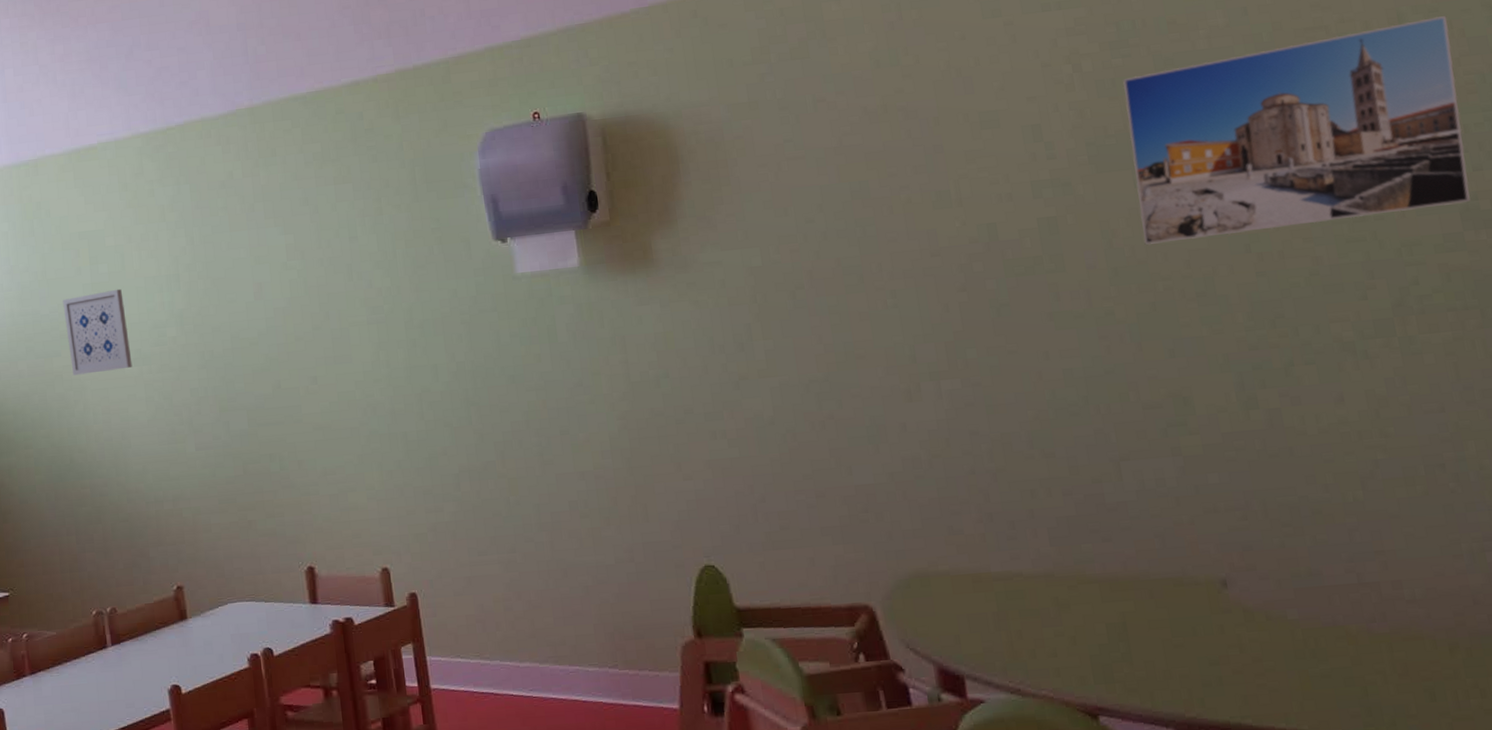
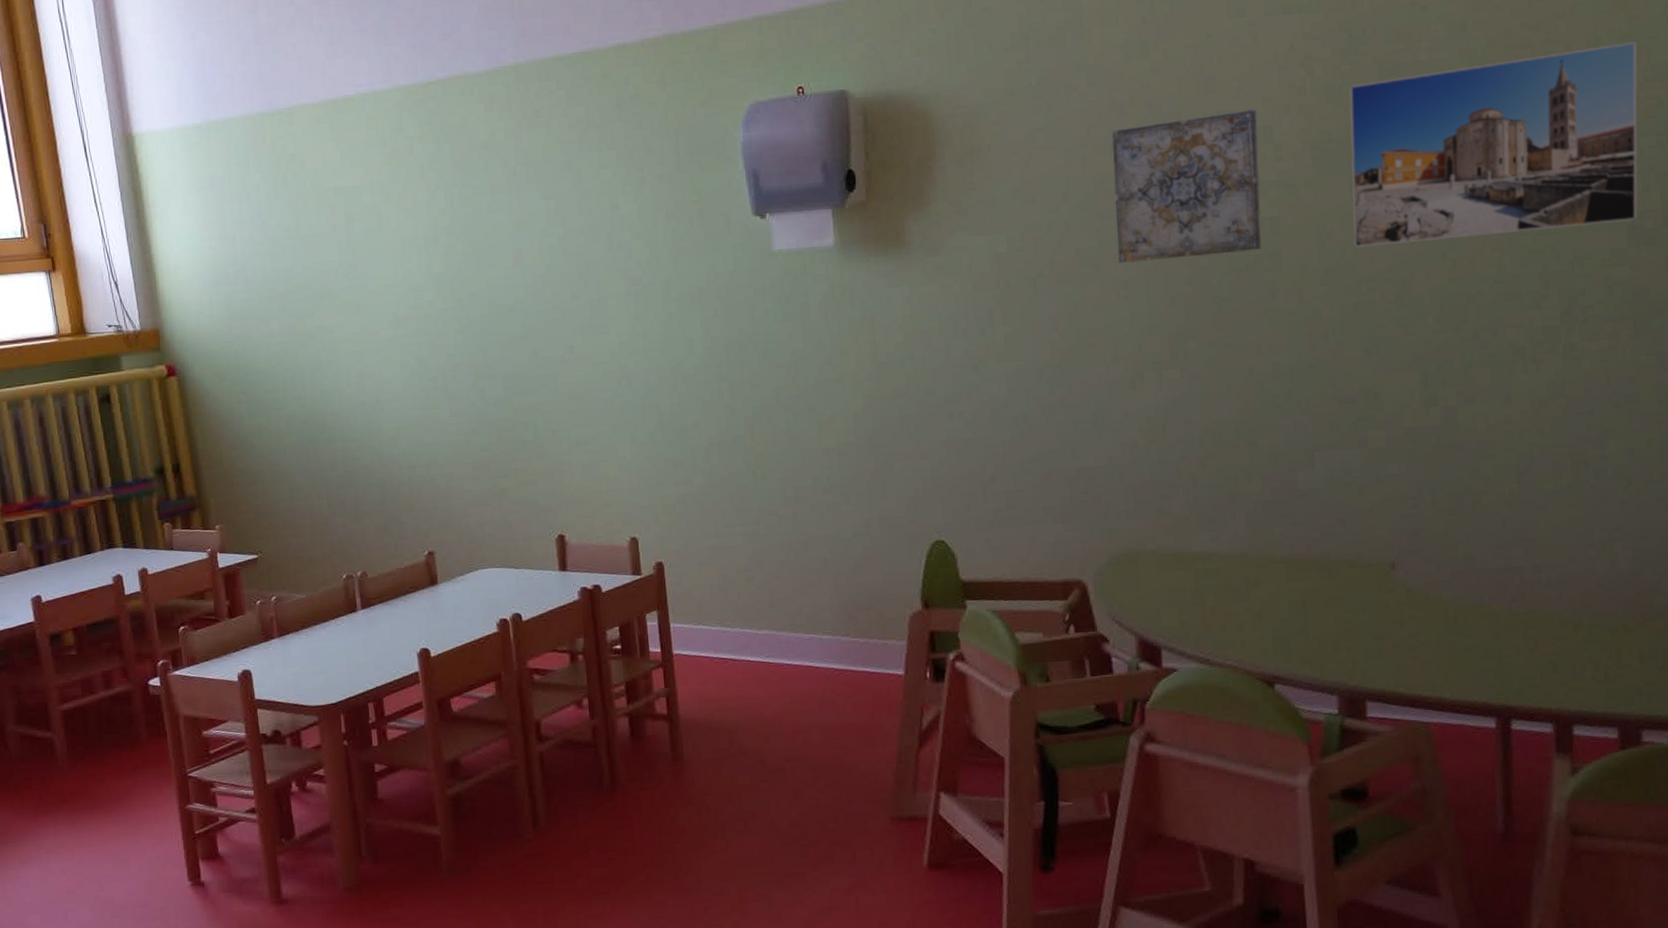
wall art: present [63,288,133,375] -> none [316,248,388,336]
wall art: none [866,108,1041,272] -> present [1112,108,1263,263]

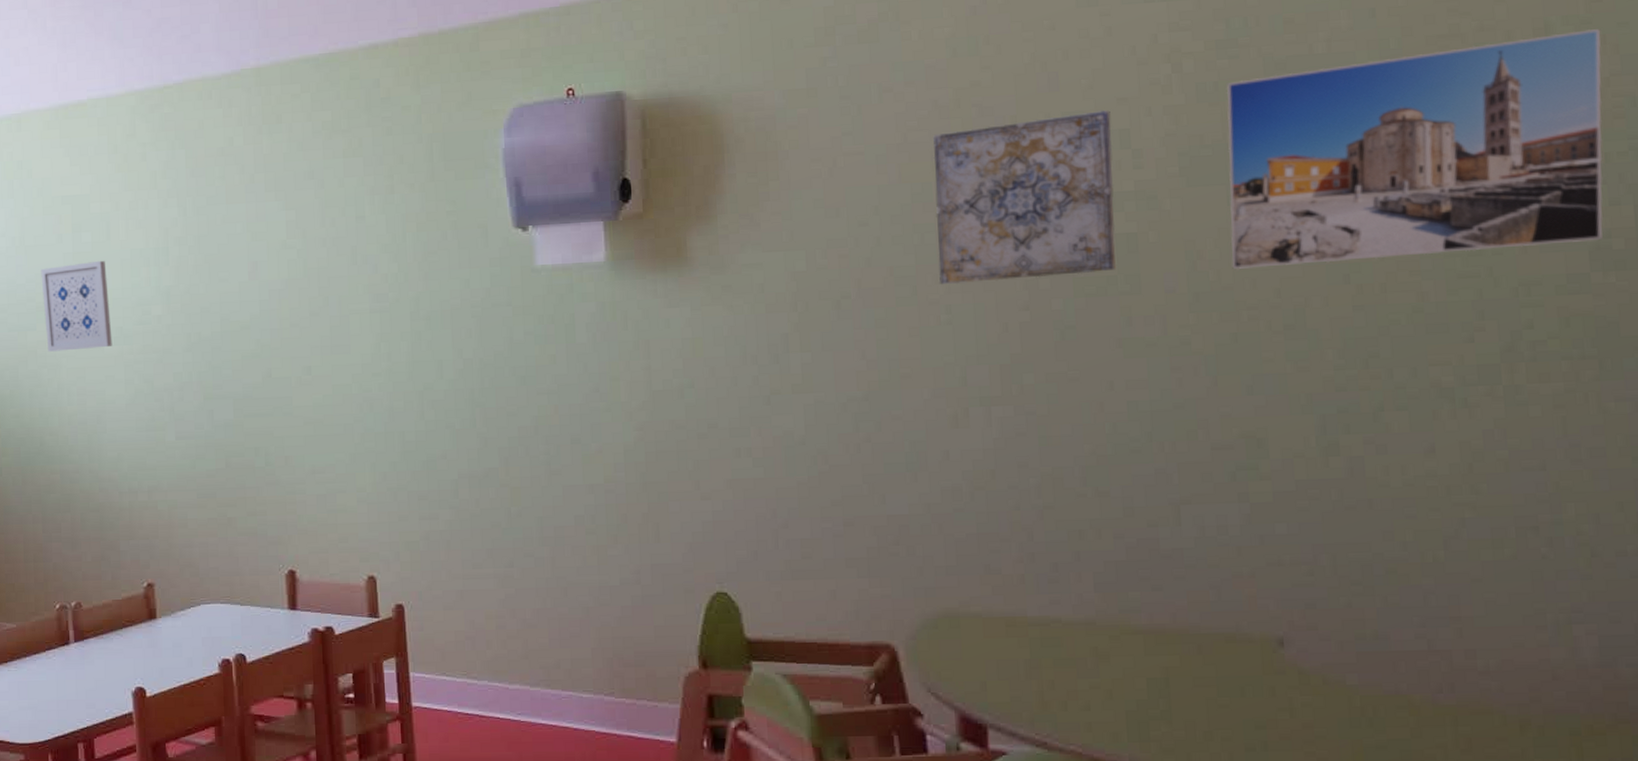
wall art: none [316,248,388,336] -> present [41,260,113,352]

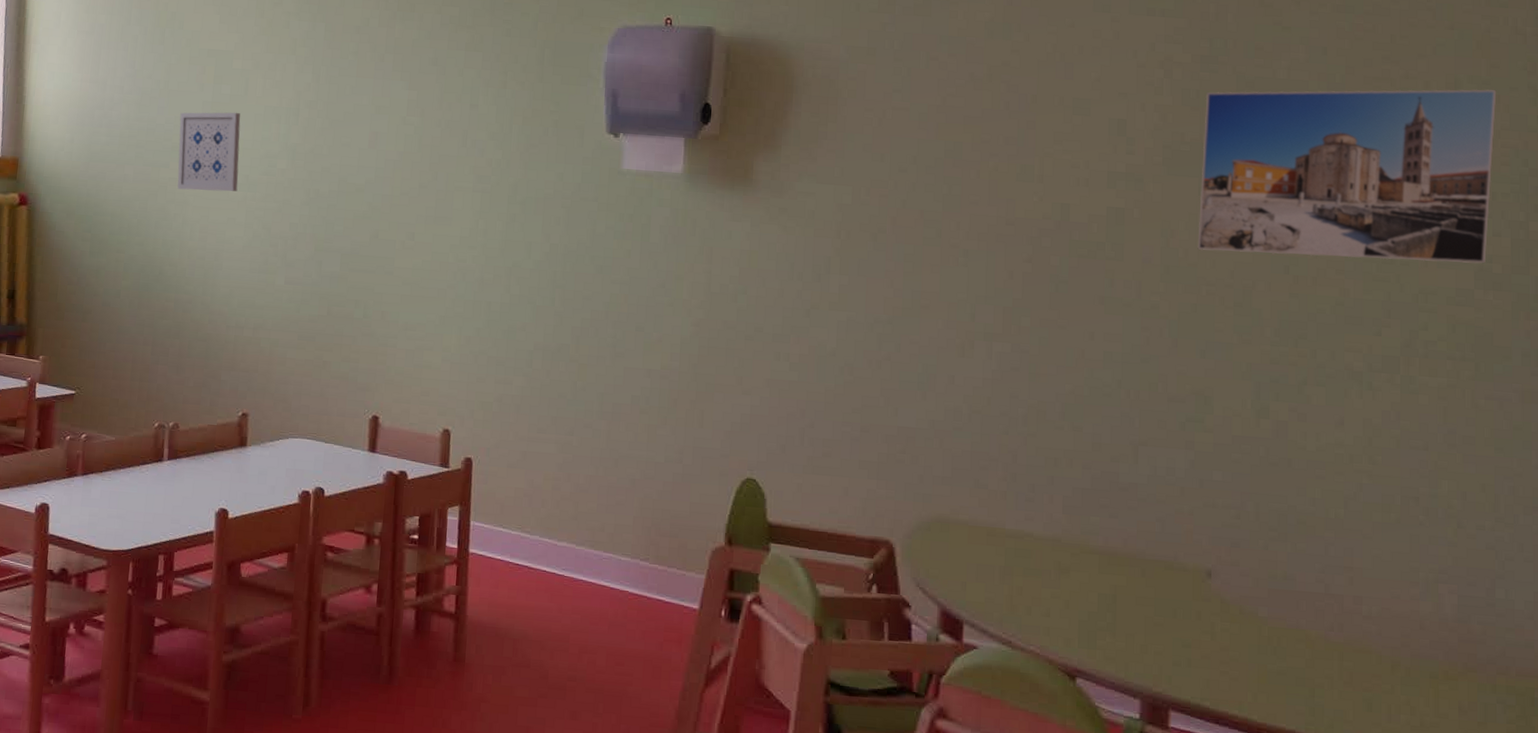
wall art: present [933,109,1117,285] -> none [961,100,1112,238]

